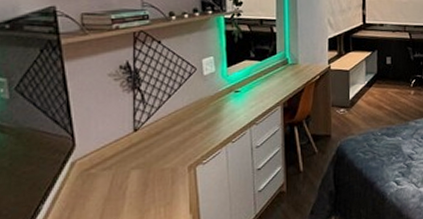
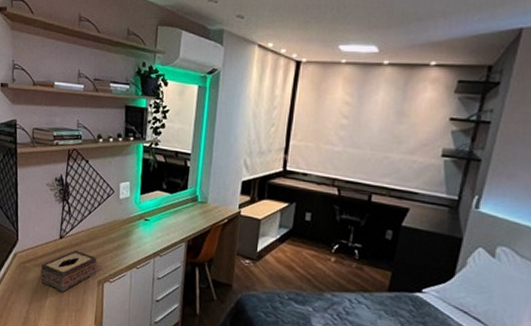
tissue box: none [111,139,186,190] -> present [40,250,98,292]

